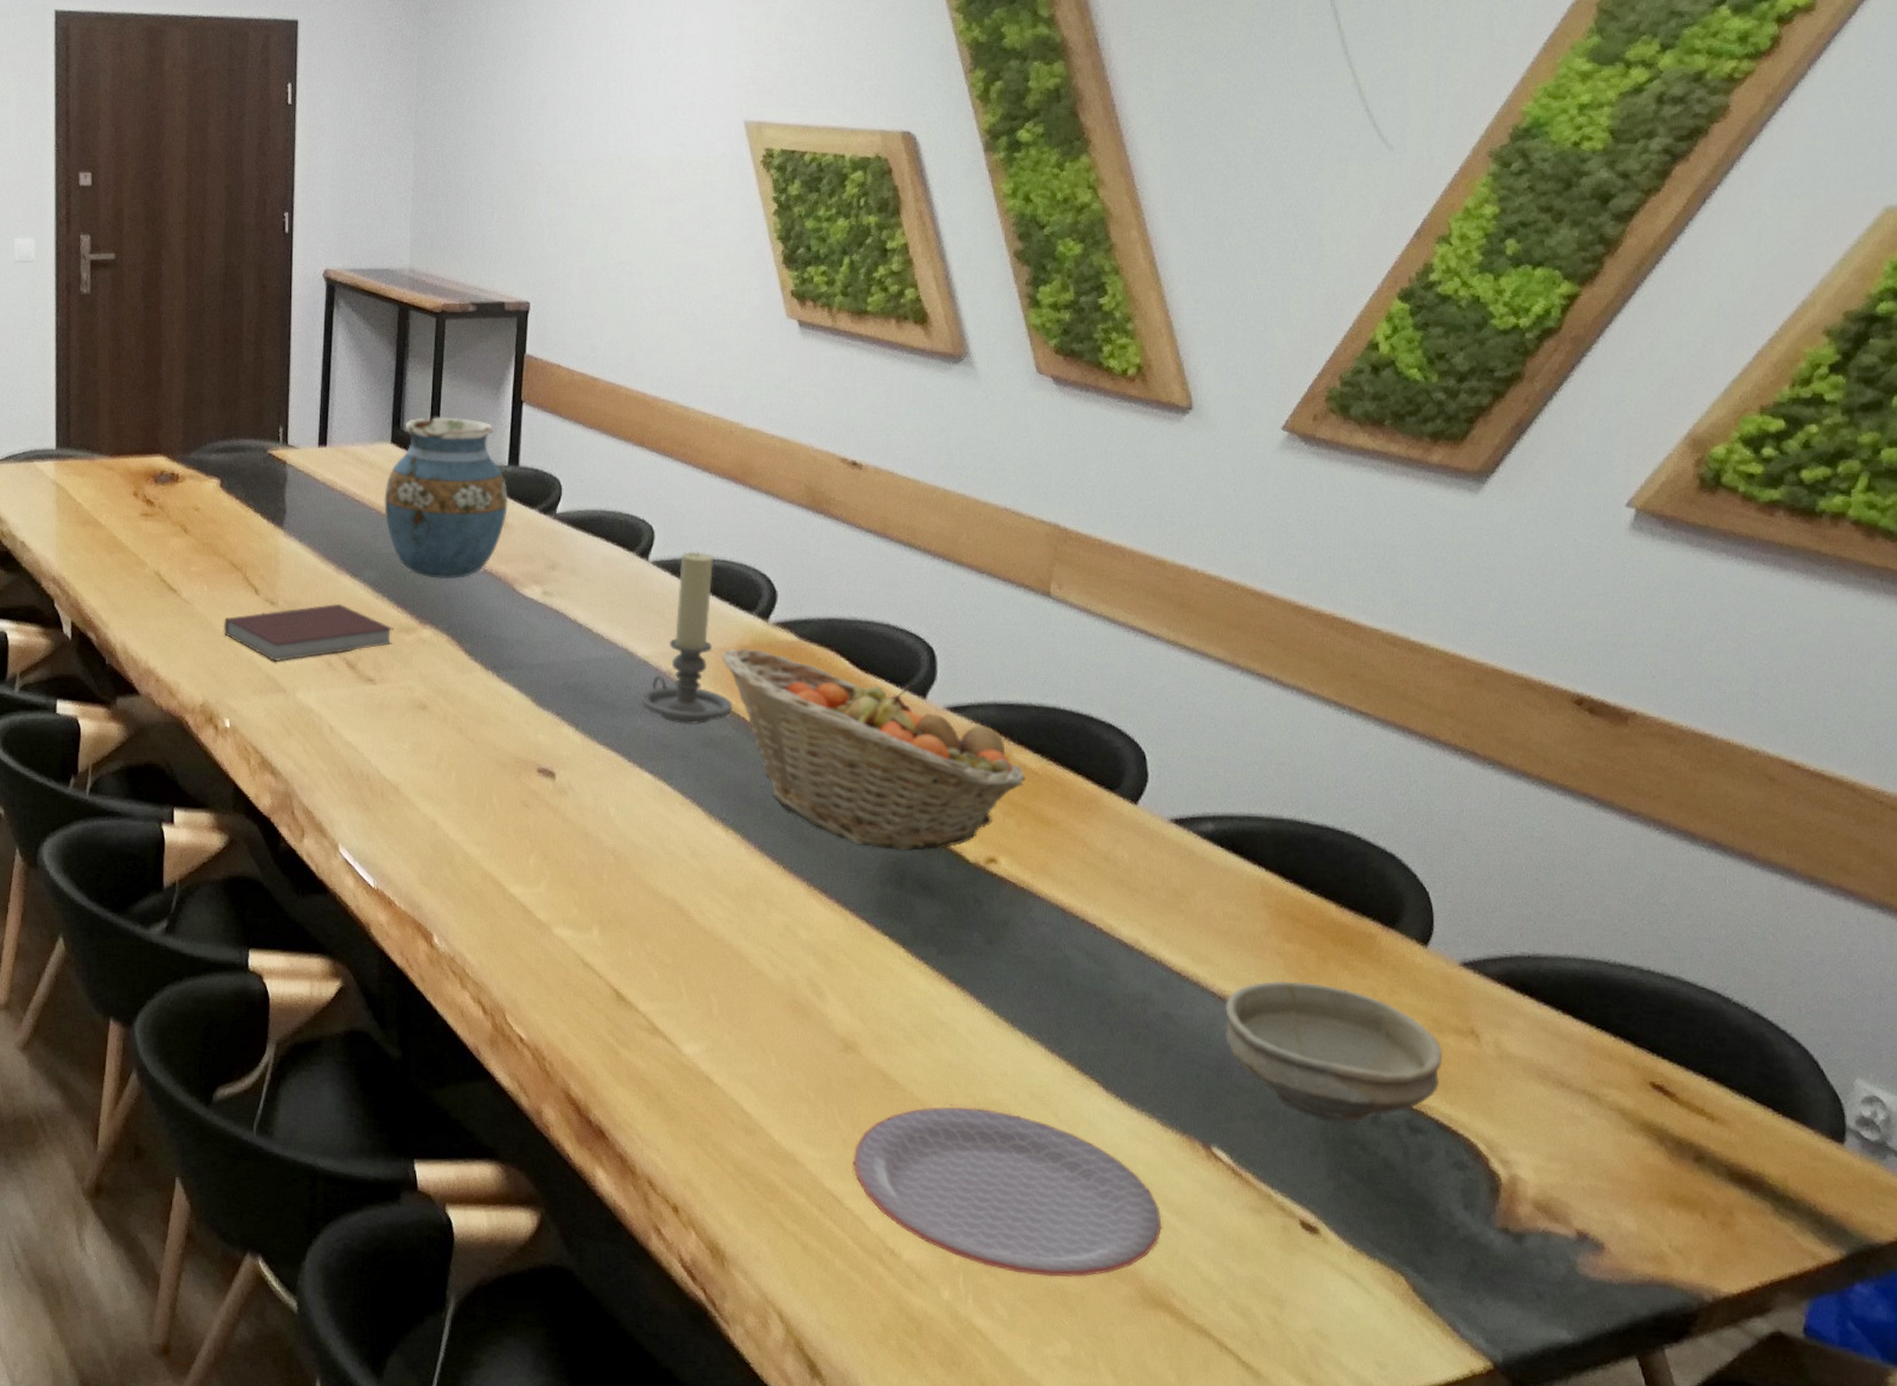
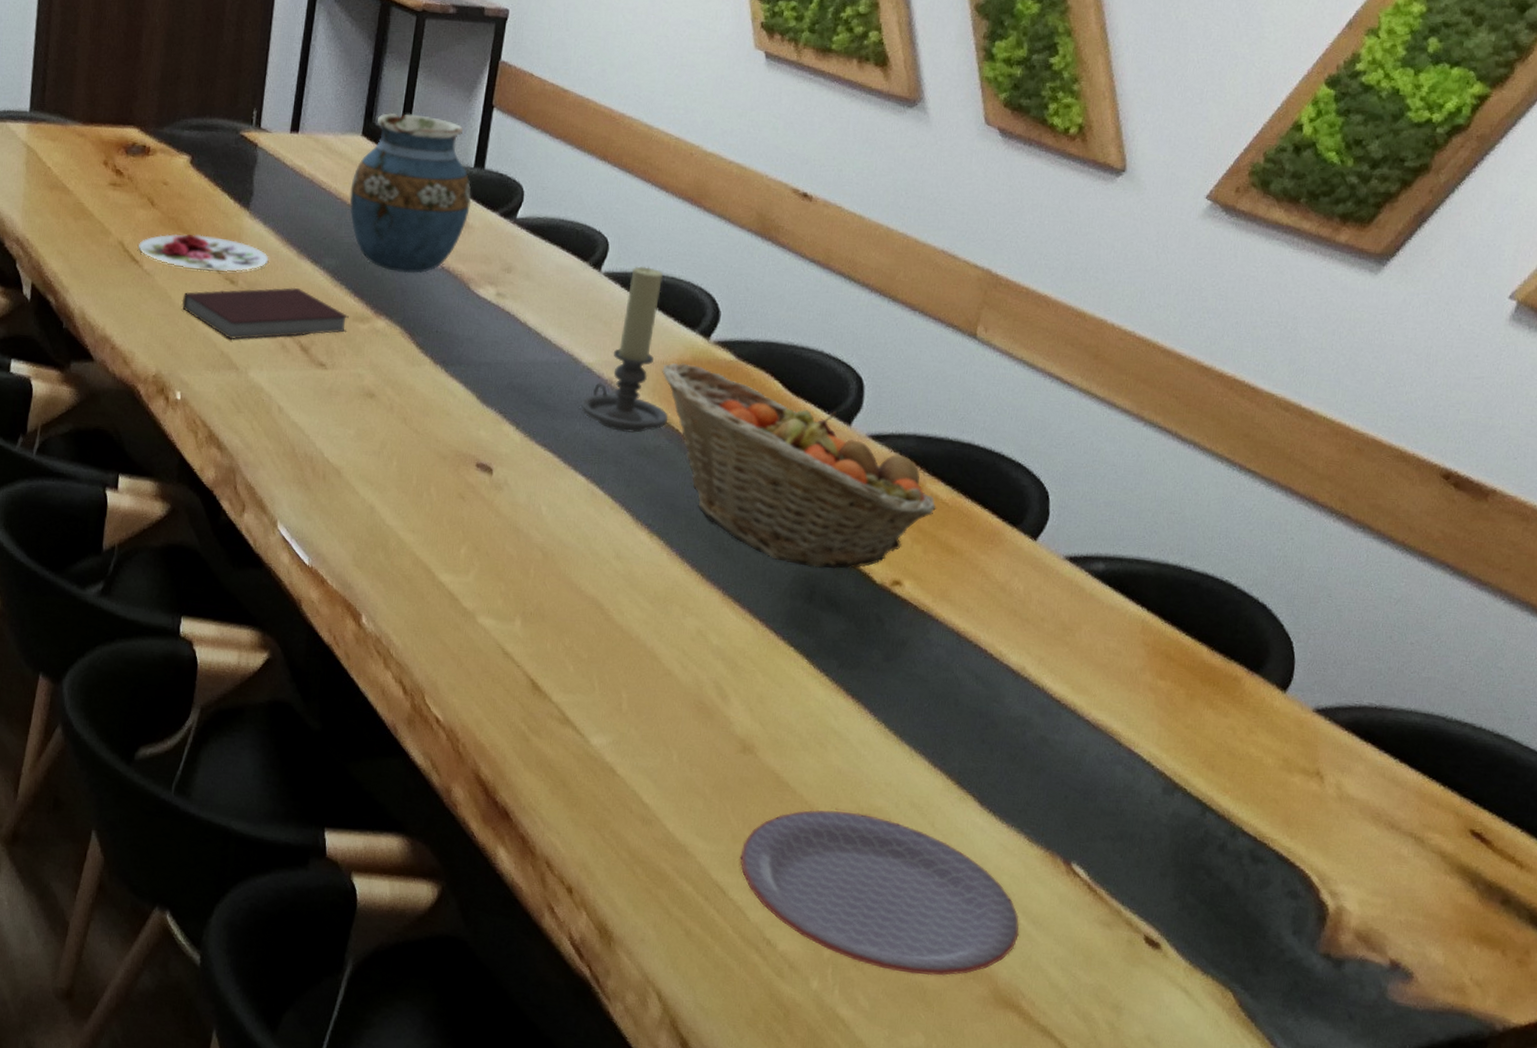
plate: none [175,558,308,594] -> present [138,234,269,272]
bowl: present [1224,980,1443,1123] -> none [1094,713,1290,849]

